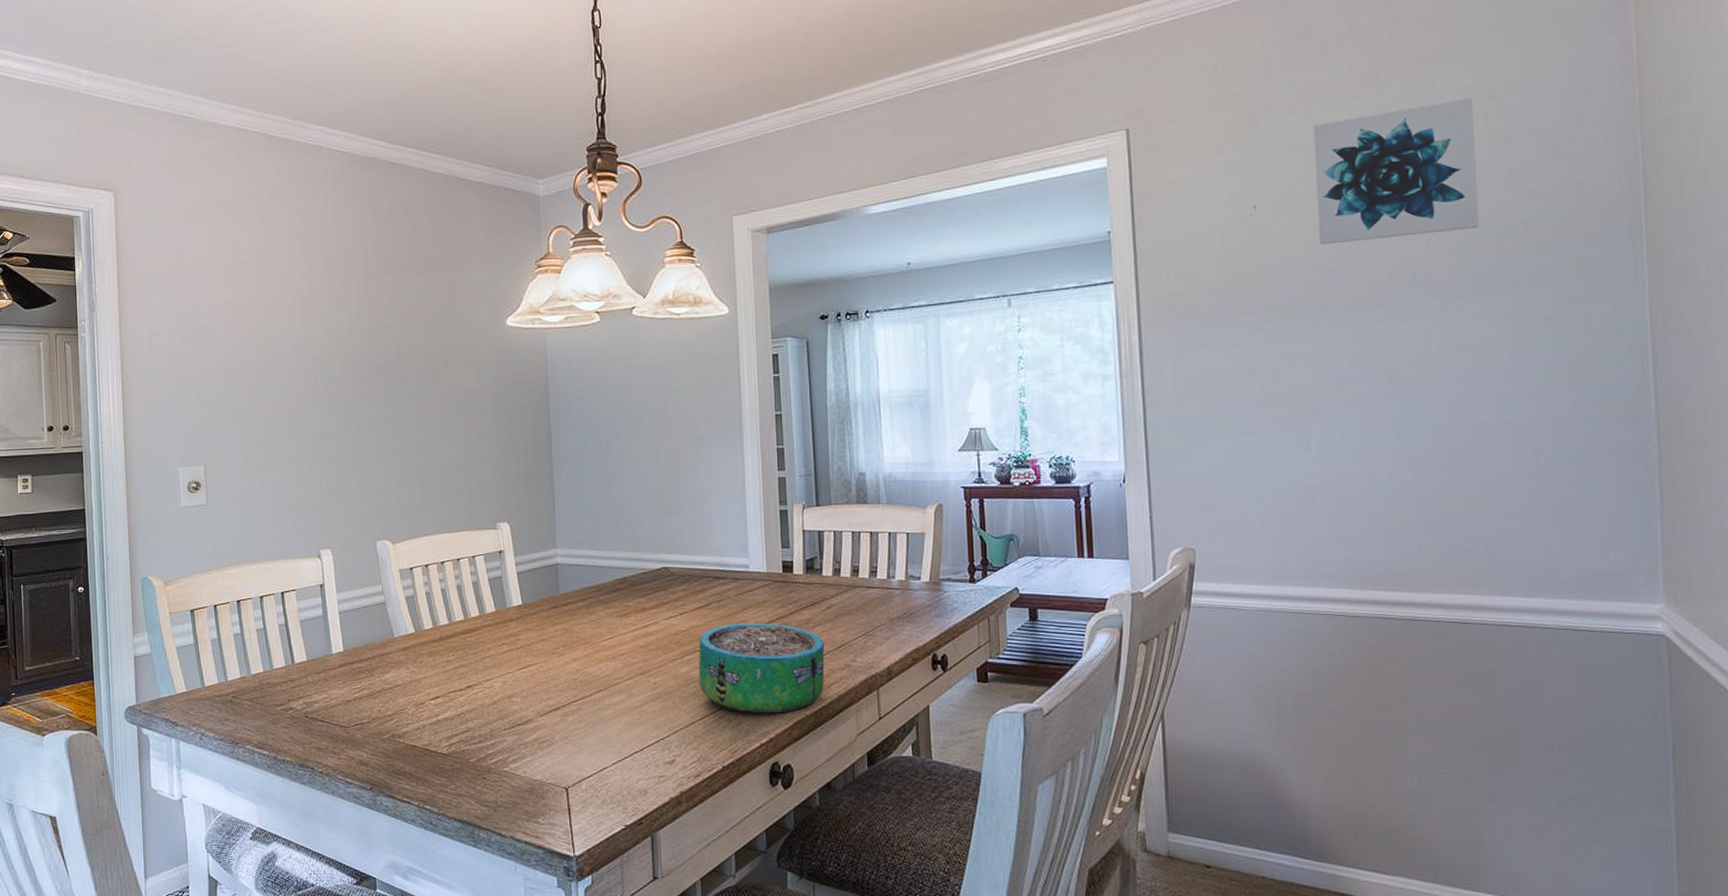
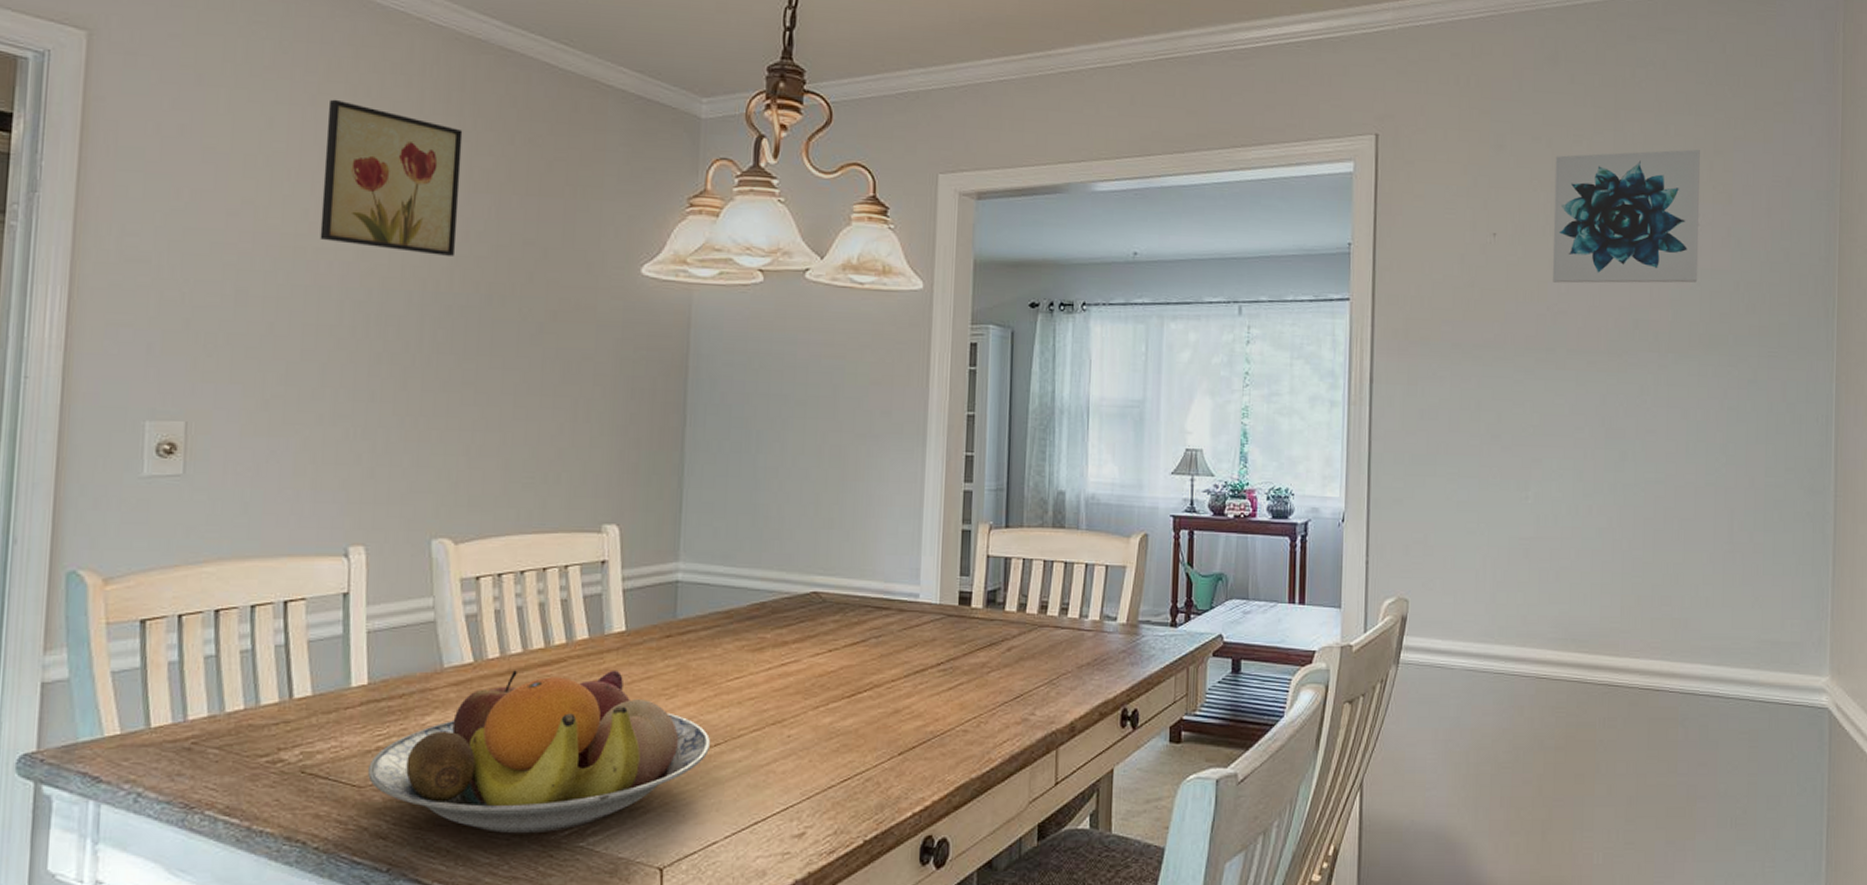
wall art: none [273,218,371,327] -> present [320,99,463,256]
fruit bowl: none [350,635,595,762] -> present [368,670,711,834]
decorative bowl: present [698,622,825,715] -> none [844,663,999,778]

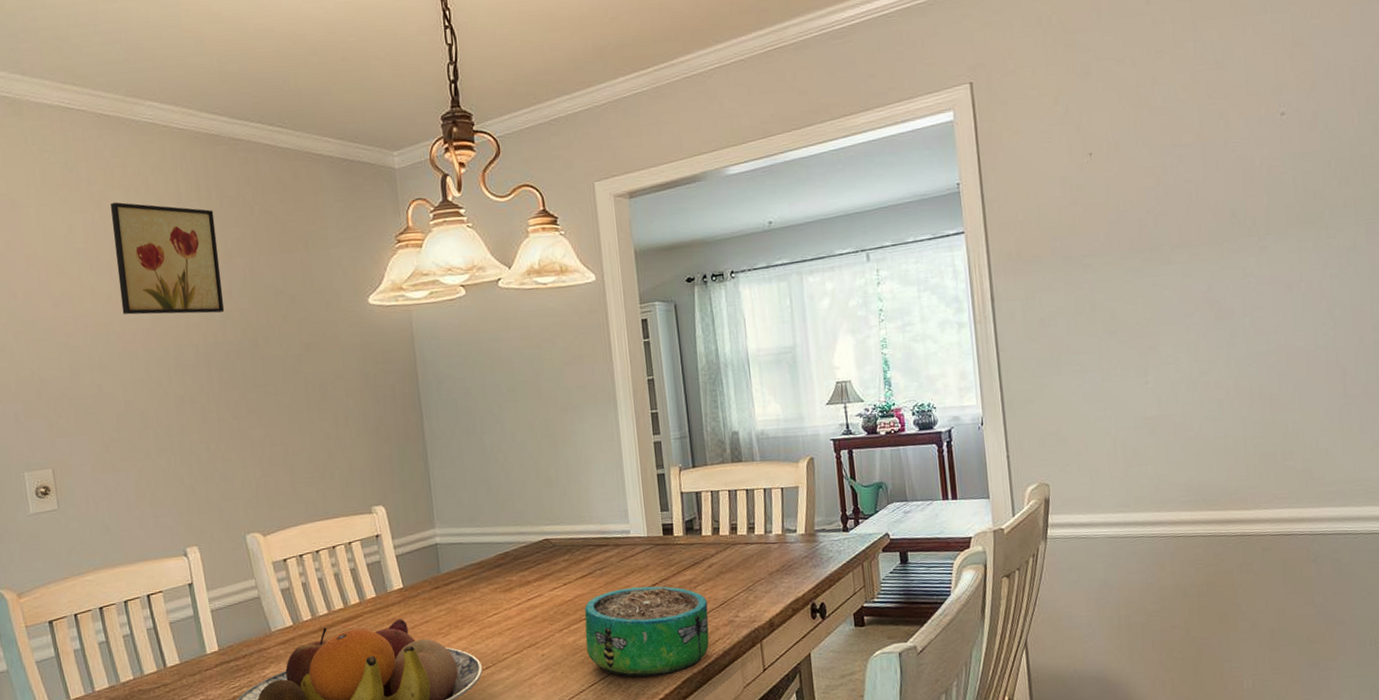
decorative bowl: none [844,663,999,778] -> present [584,586,709,678]
wall art: present [1552,149,1700,284] -> none [1140,45,1289,188]

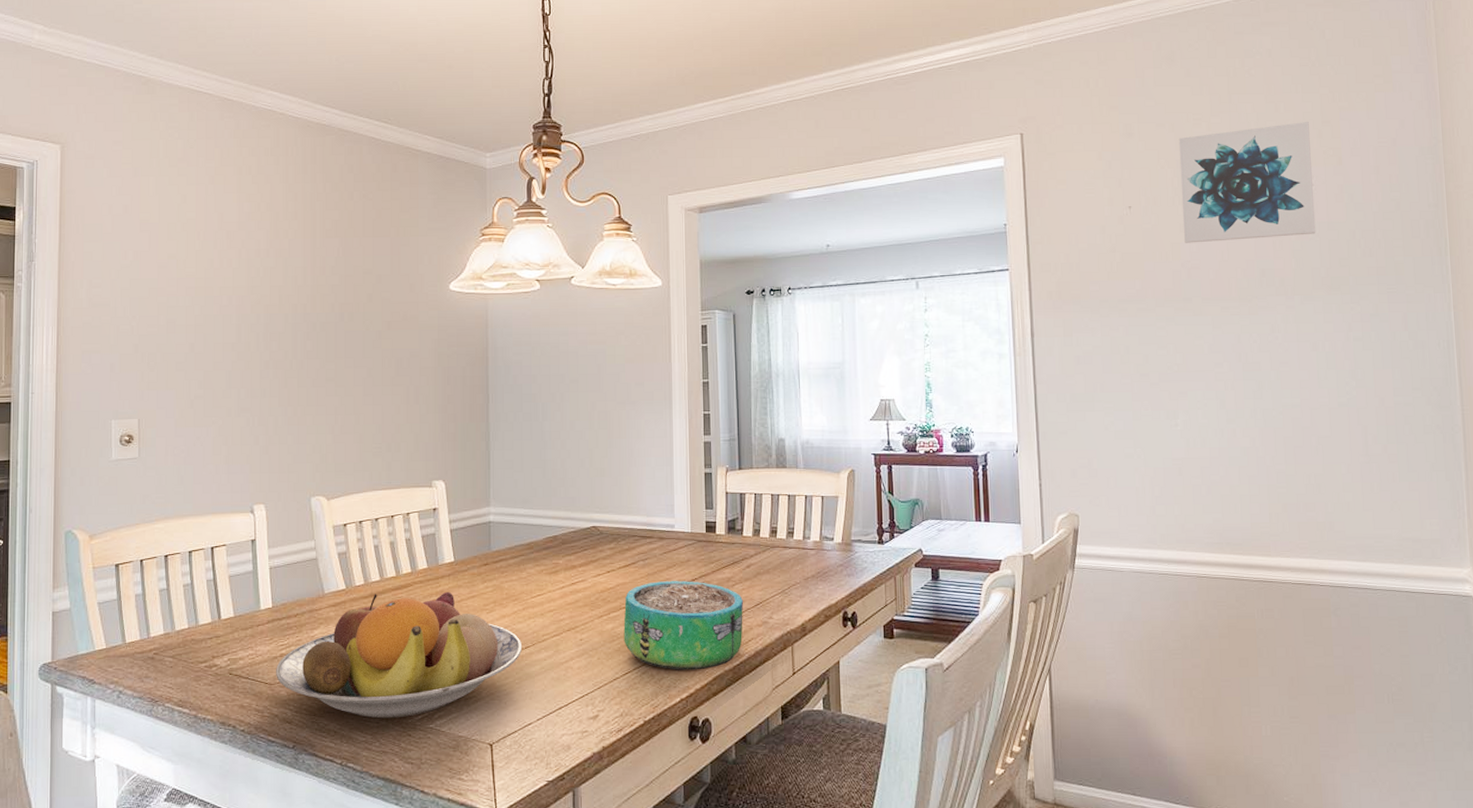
wall art: present [110,202,225,315] -> none [222,178,316,286]
wall art: none [1140,45,1289,188] -> present [1178,122,1316,243]

